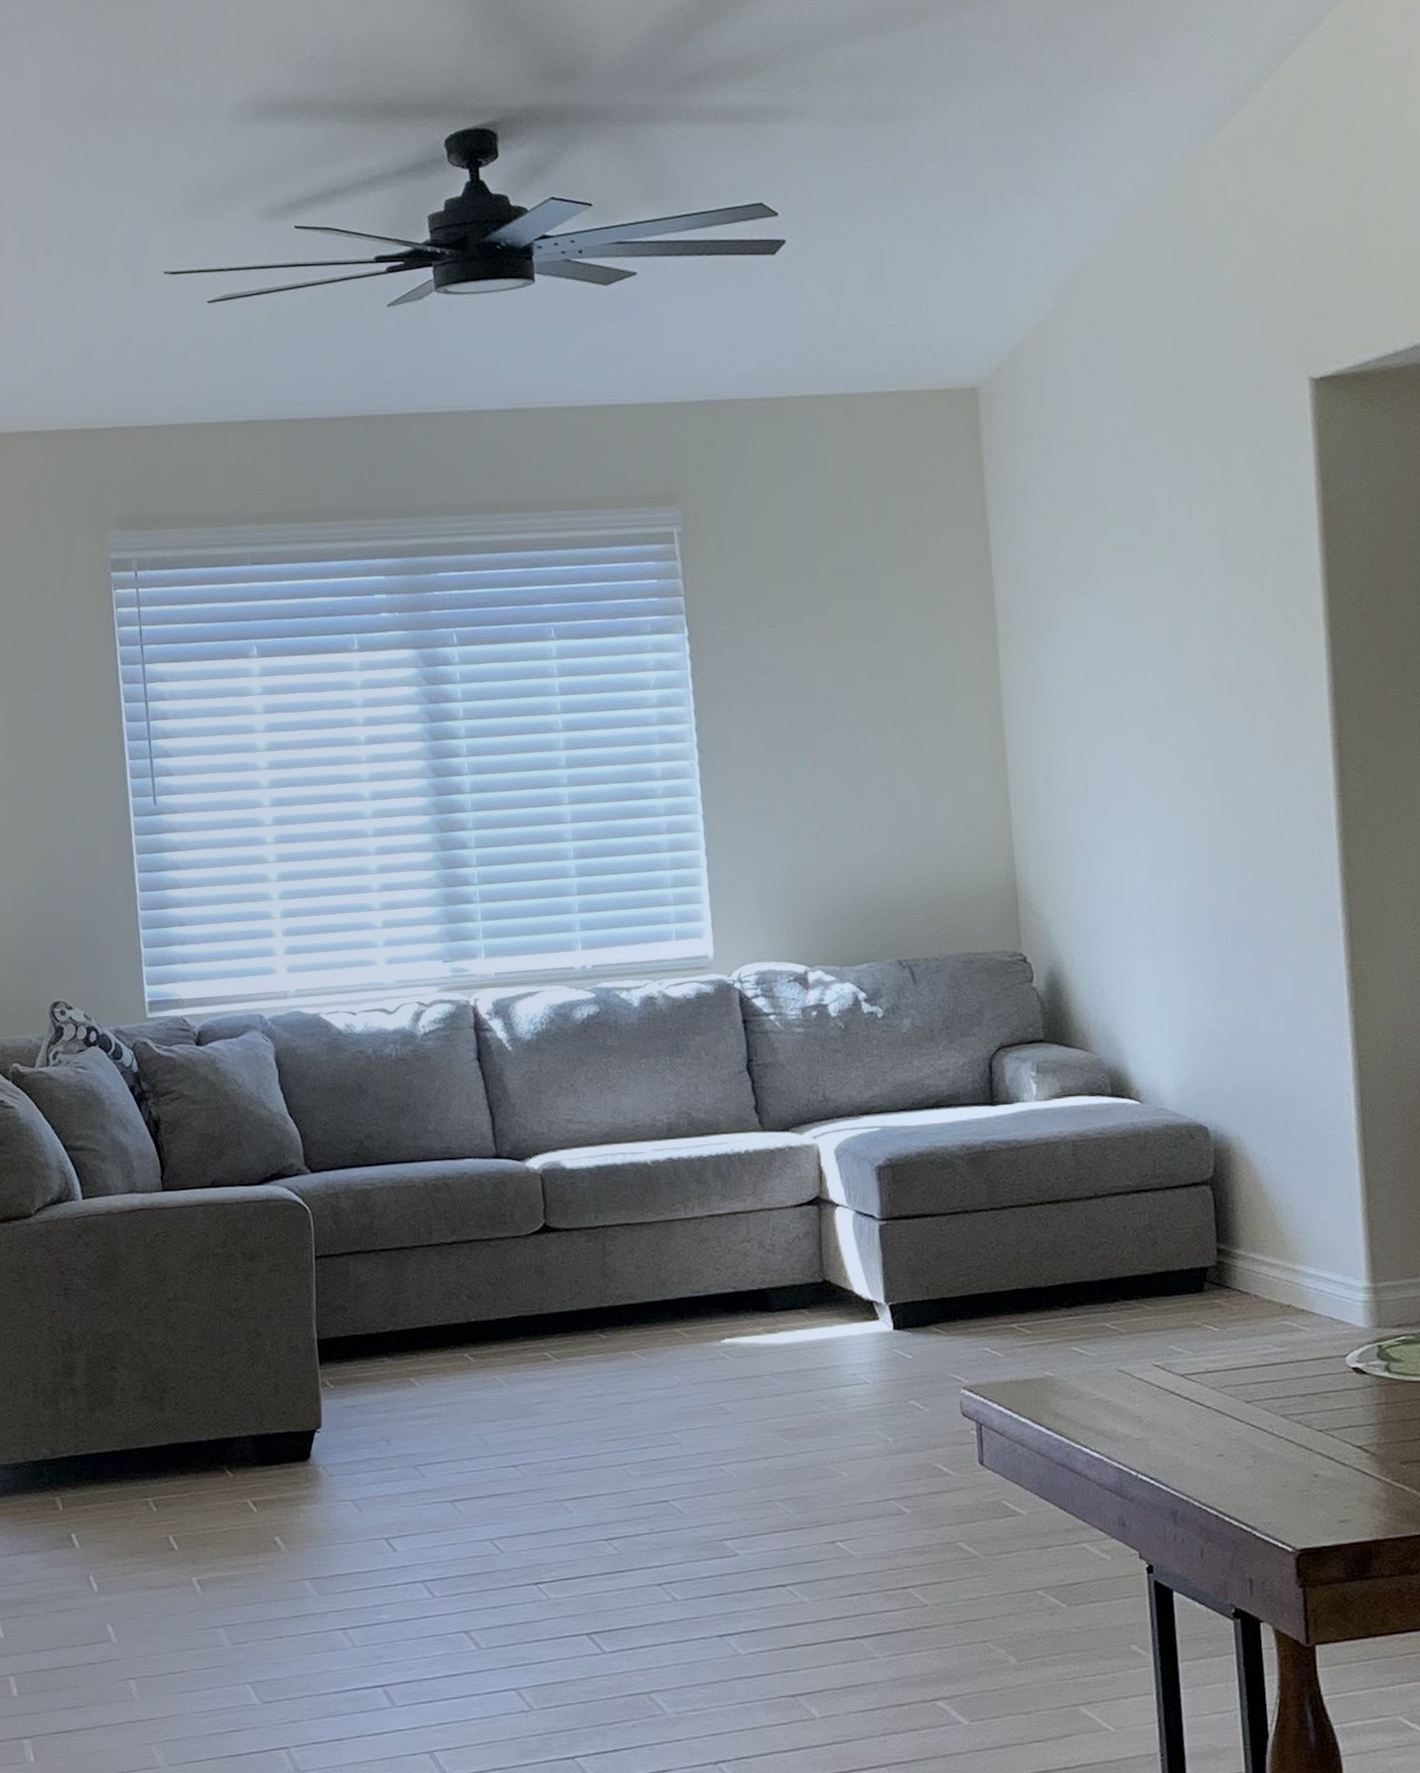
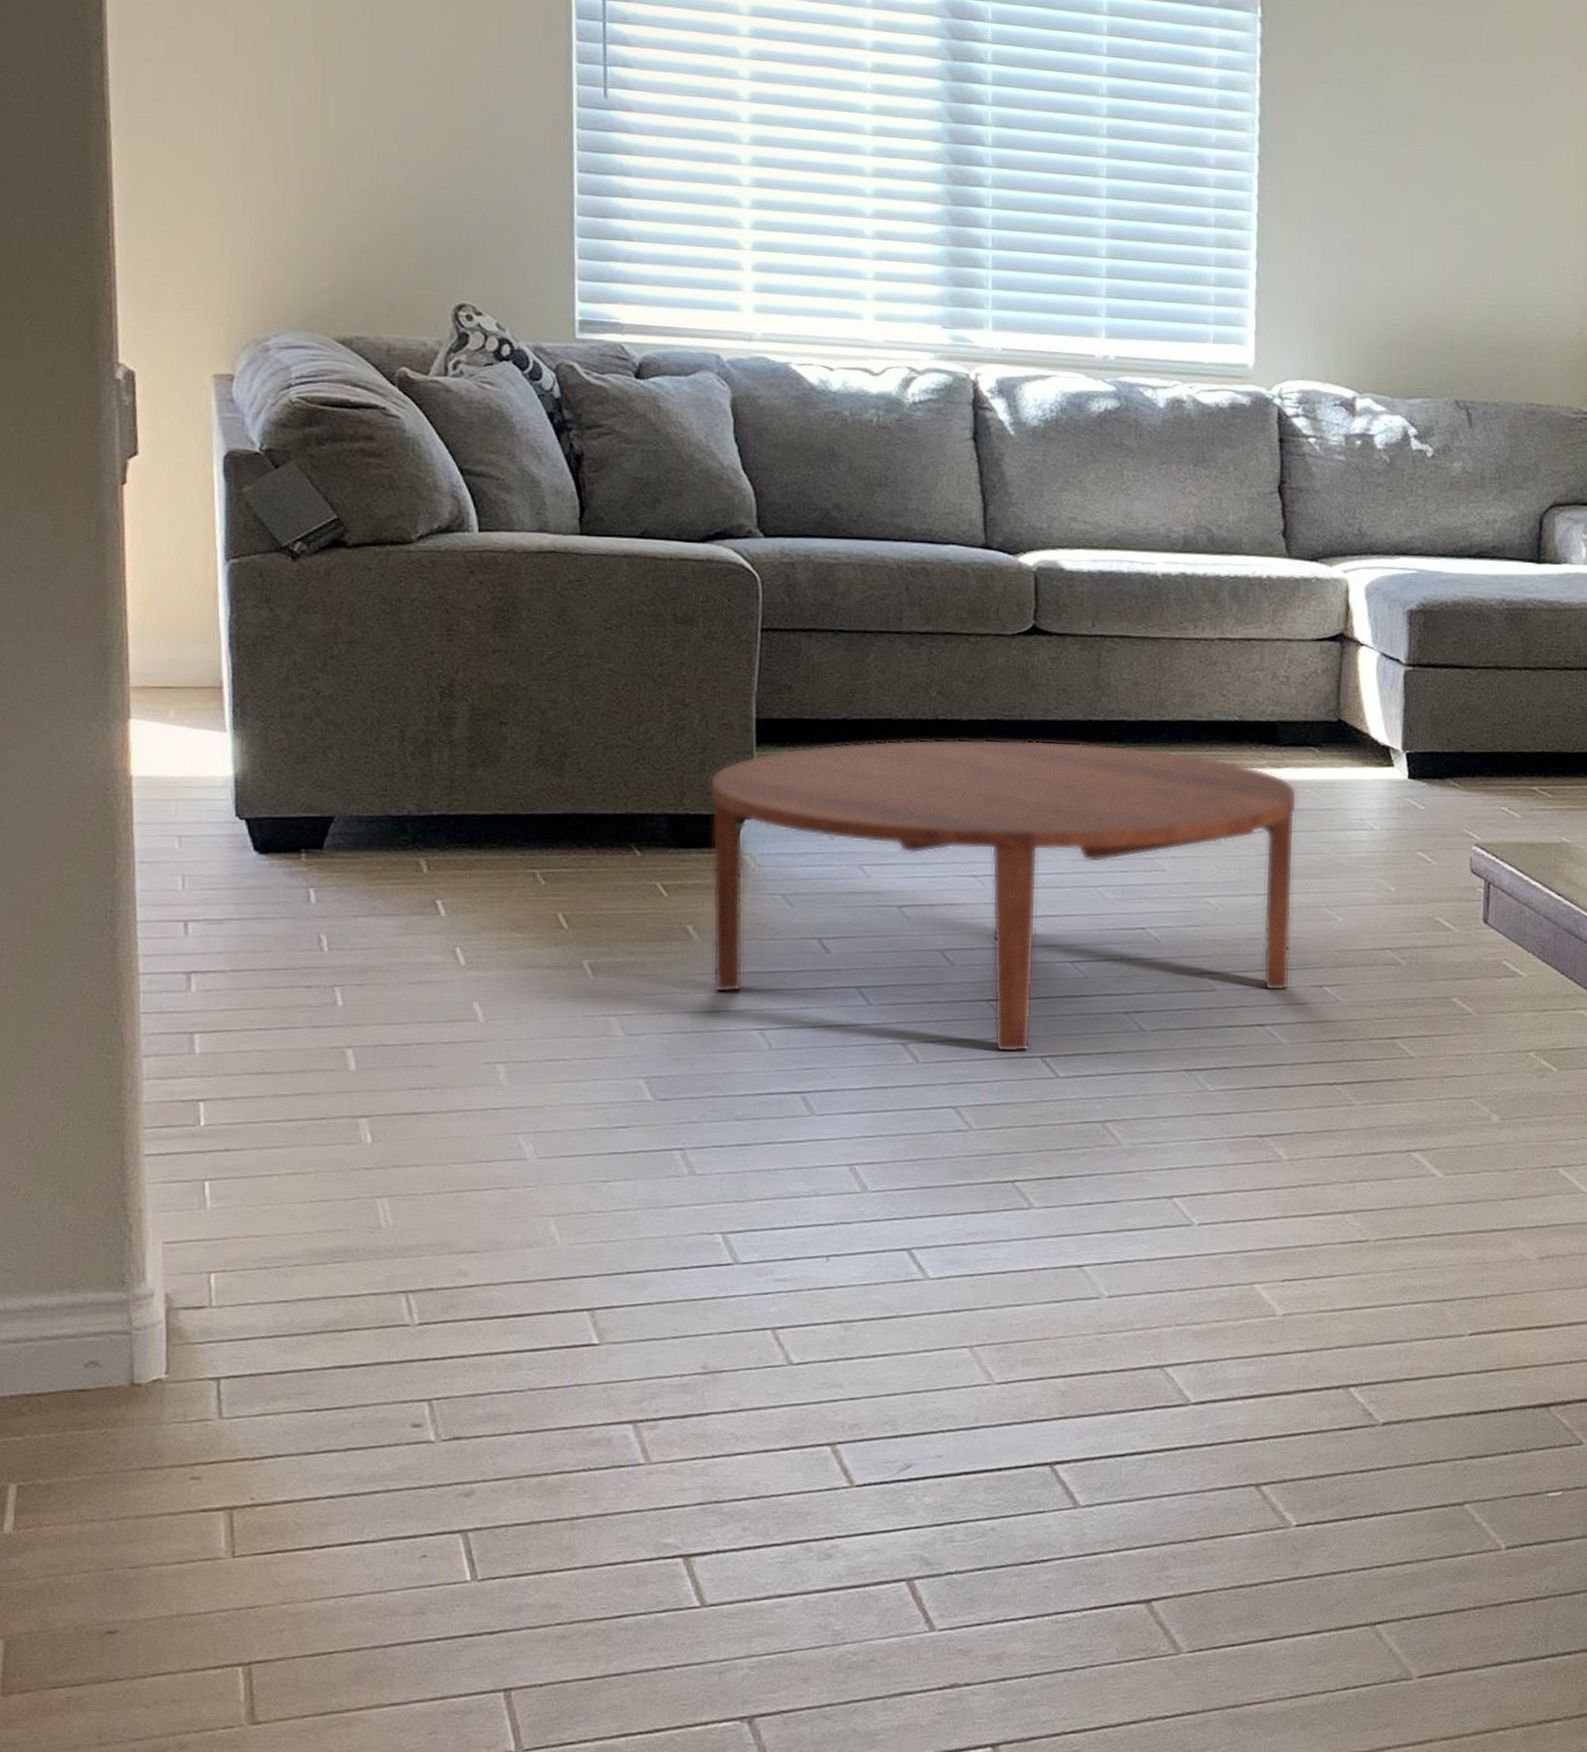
coffee table: none [283,1328,805,1633] -> present [709,739,1298,1053]

